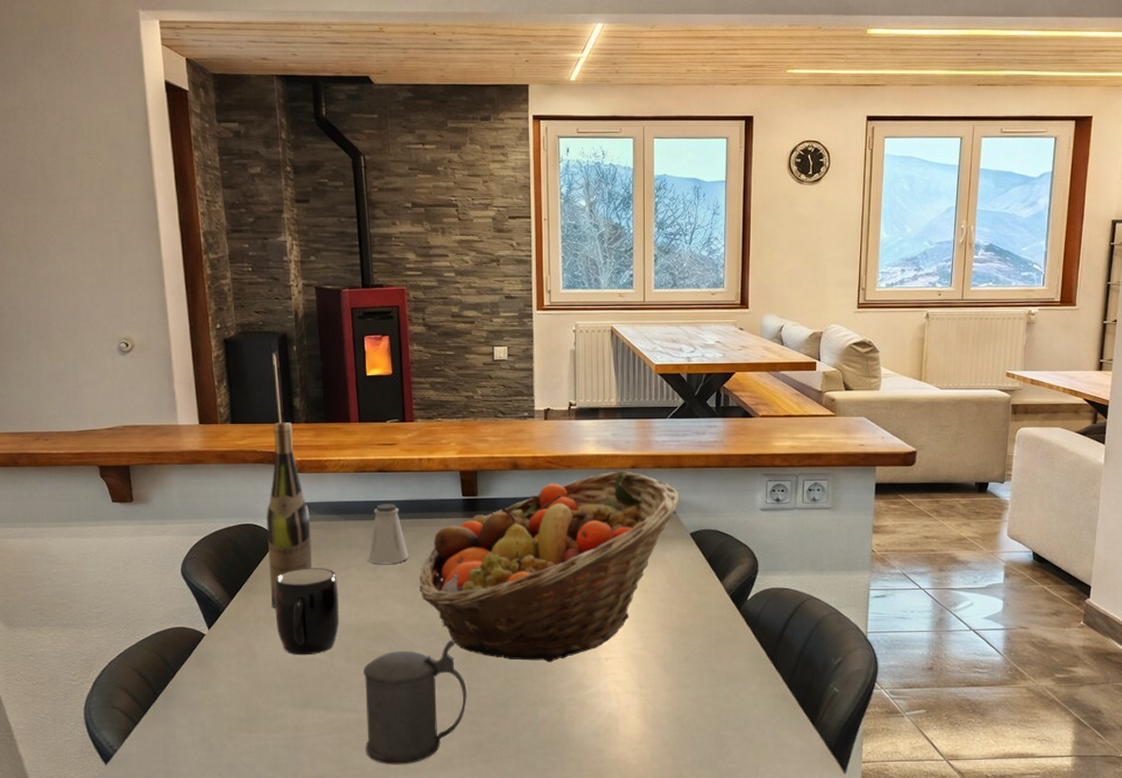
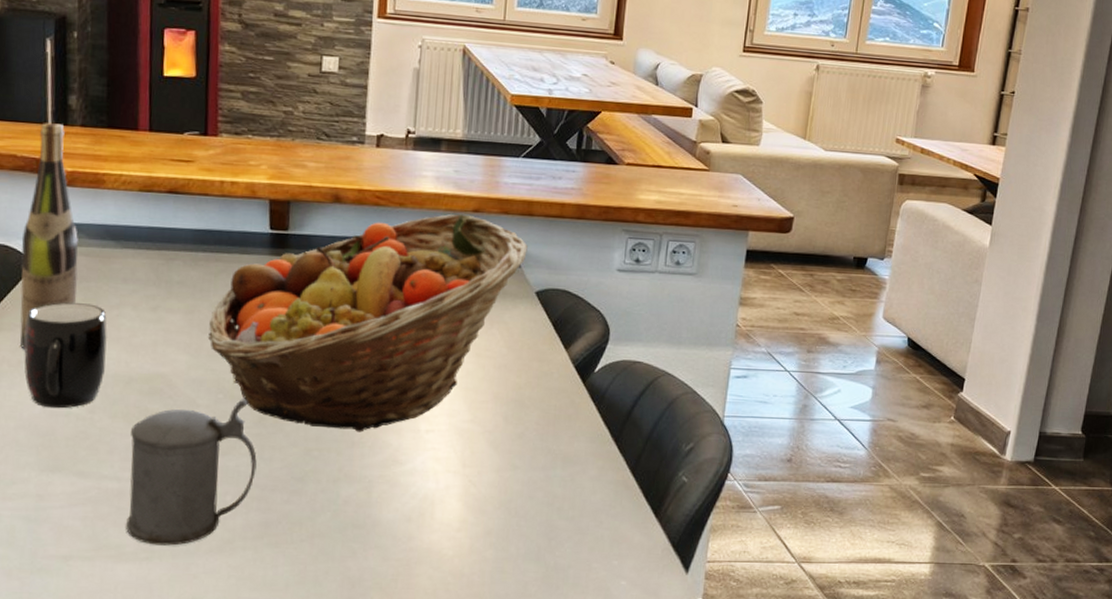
saltshaker: present [368,504,409,564] -> none [148,232,199,305]

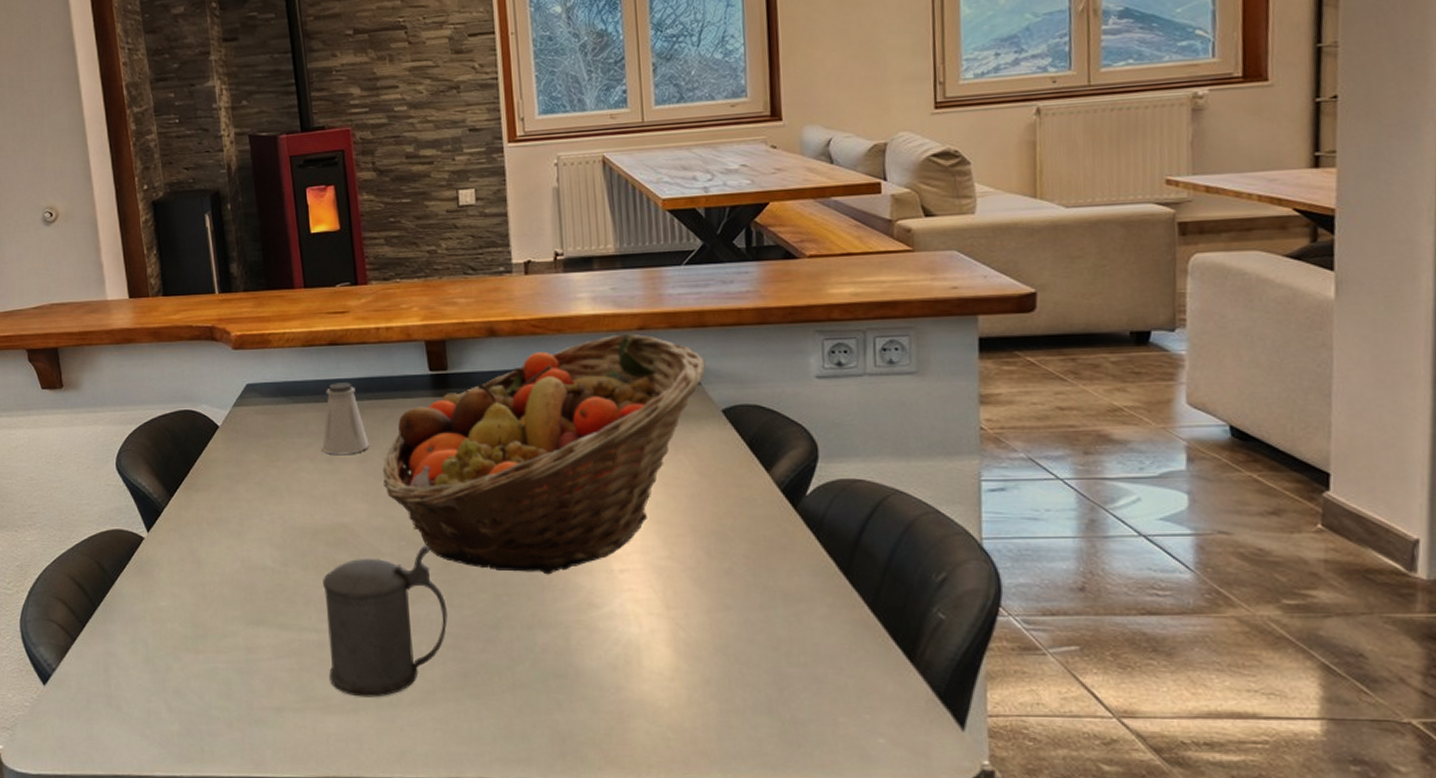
wine bottle: present [20,123,78,350] -> none [205,292,259,508]
mug: present [24,302,107,409] -> none [217,460,292,563]
saltshaker: none [148,232,199,305] -> present [322,382,369,454]

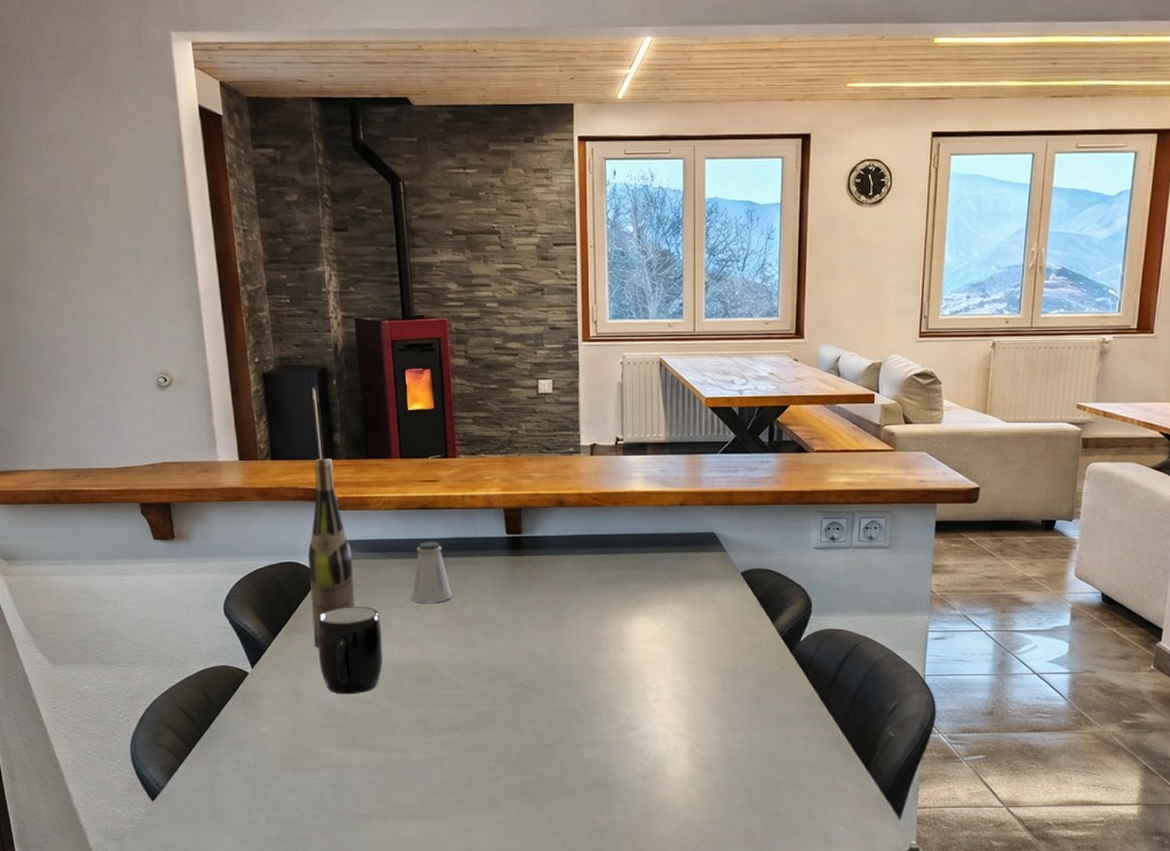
wine bottle: none [205,292,259,508] -> present [307,458,355,647]
mug: none [217,460,292,563] -> present [317,607,382,695]
beer stein: present [323,545,448,697] -> none [408,680,512,805]
fruit basket: present [383,333,706,575] -> none [463,508,731,704]

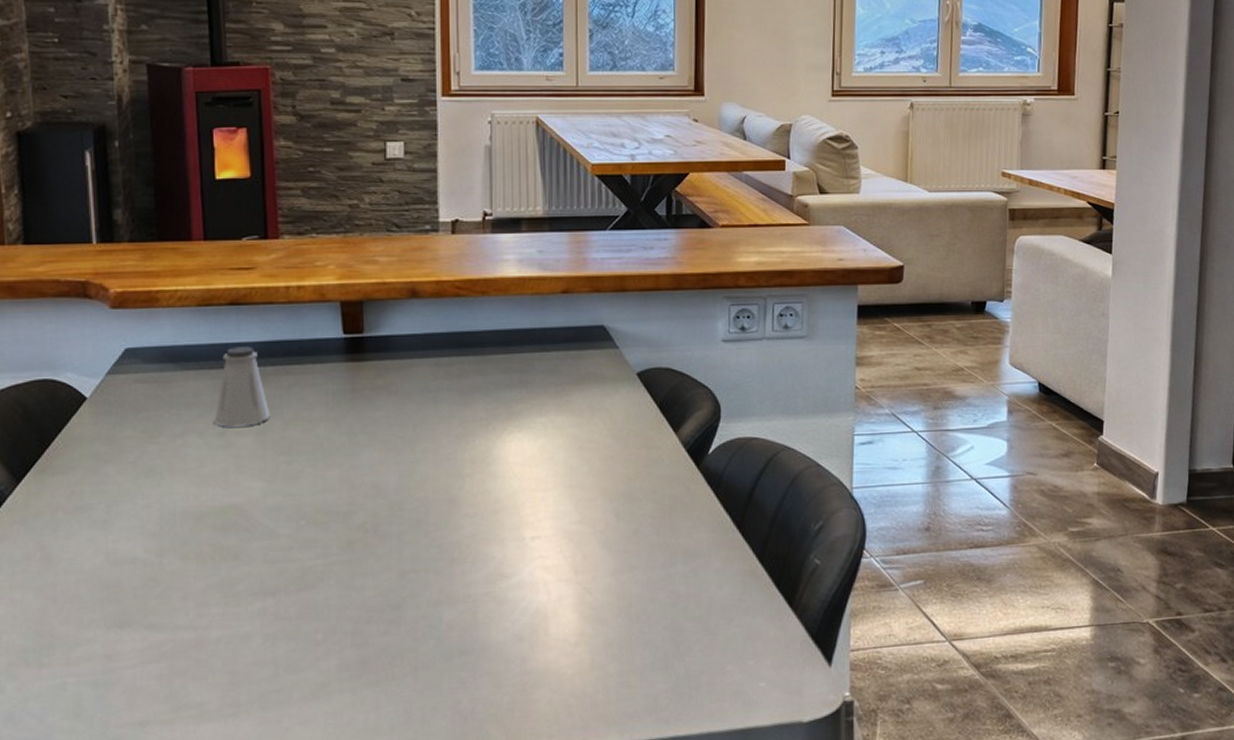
wine bottle: present [307,458,355,647] -> none [70,242,136,494]
mug: present [317,607,382,695] -> none [79,435,172,556]

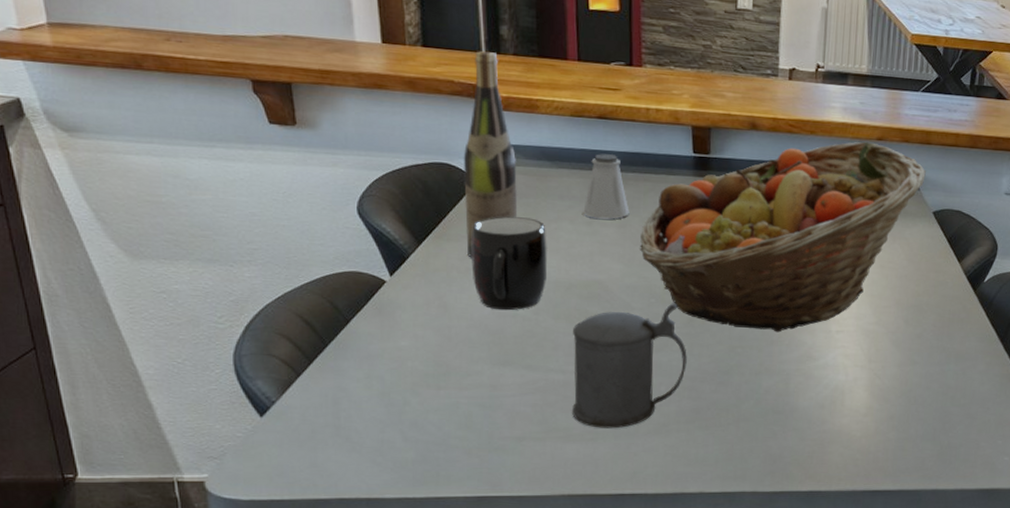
wine bottle: none [70,242,136,494] -> present [463,51,518,258]
mug: none [79,435,172,556] -> present [470,216,547,311]
beer stein: none [206,523,348,699] -> present [572,303,687,429]
fruit basket: none [284,296,624,547] -> present [640,141,926,333]

